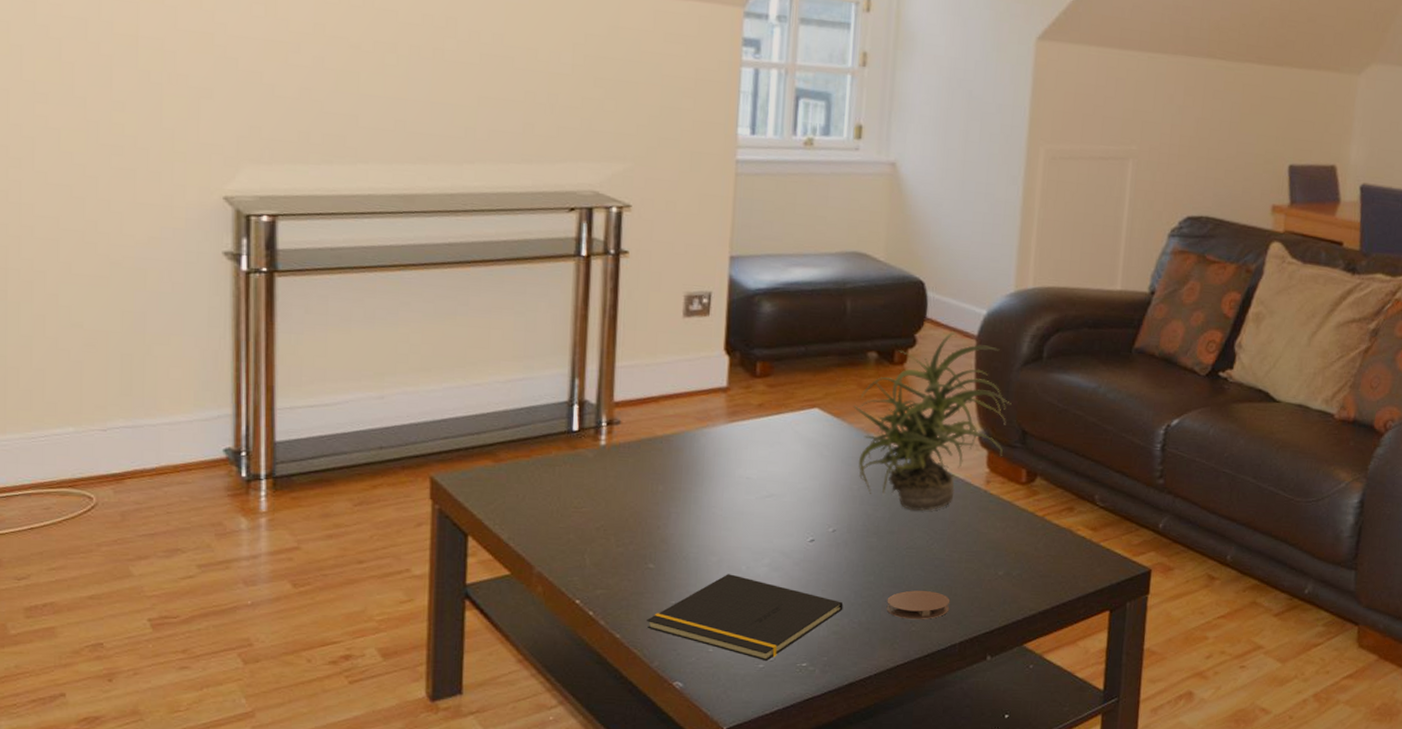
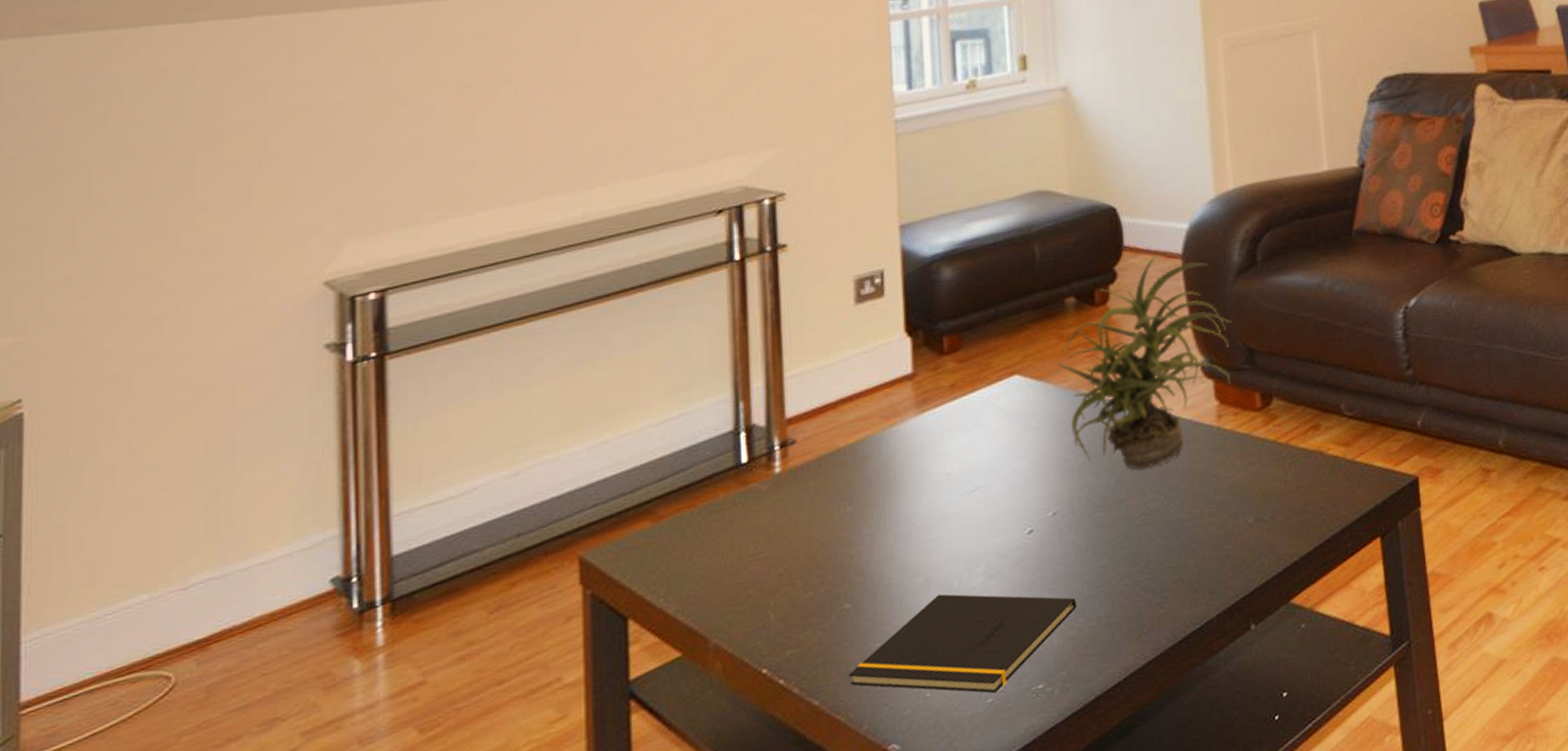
coaster: present [886,590,950,620] -> none [1126,560,1199,602]

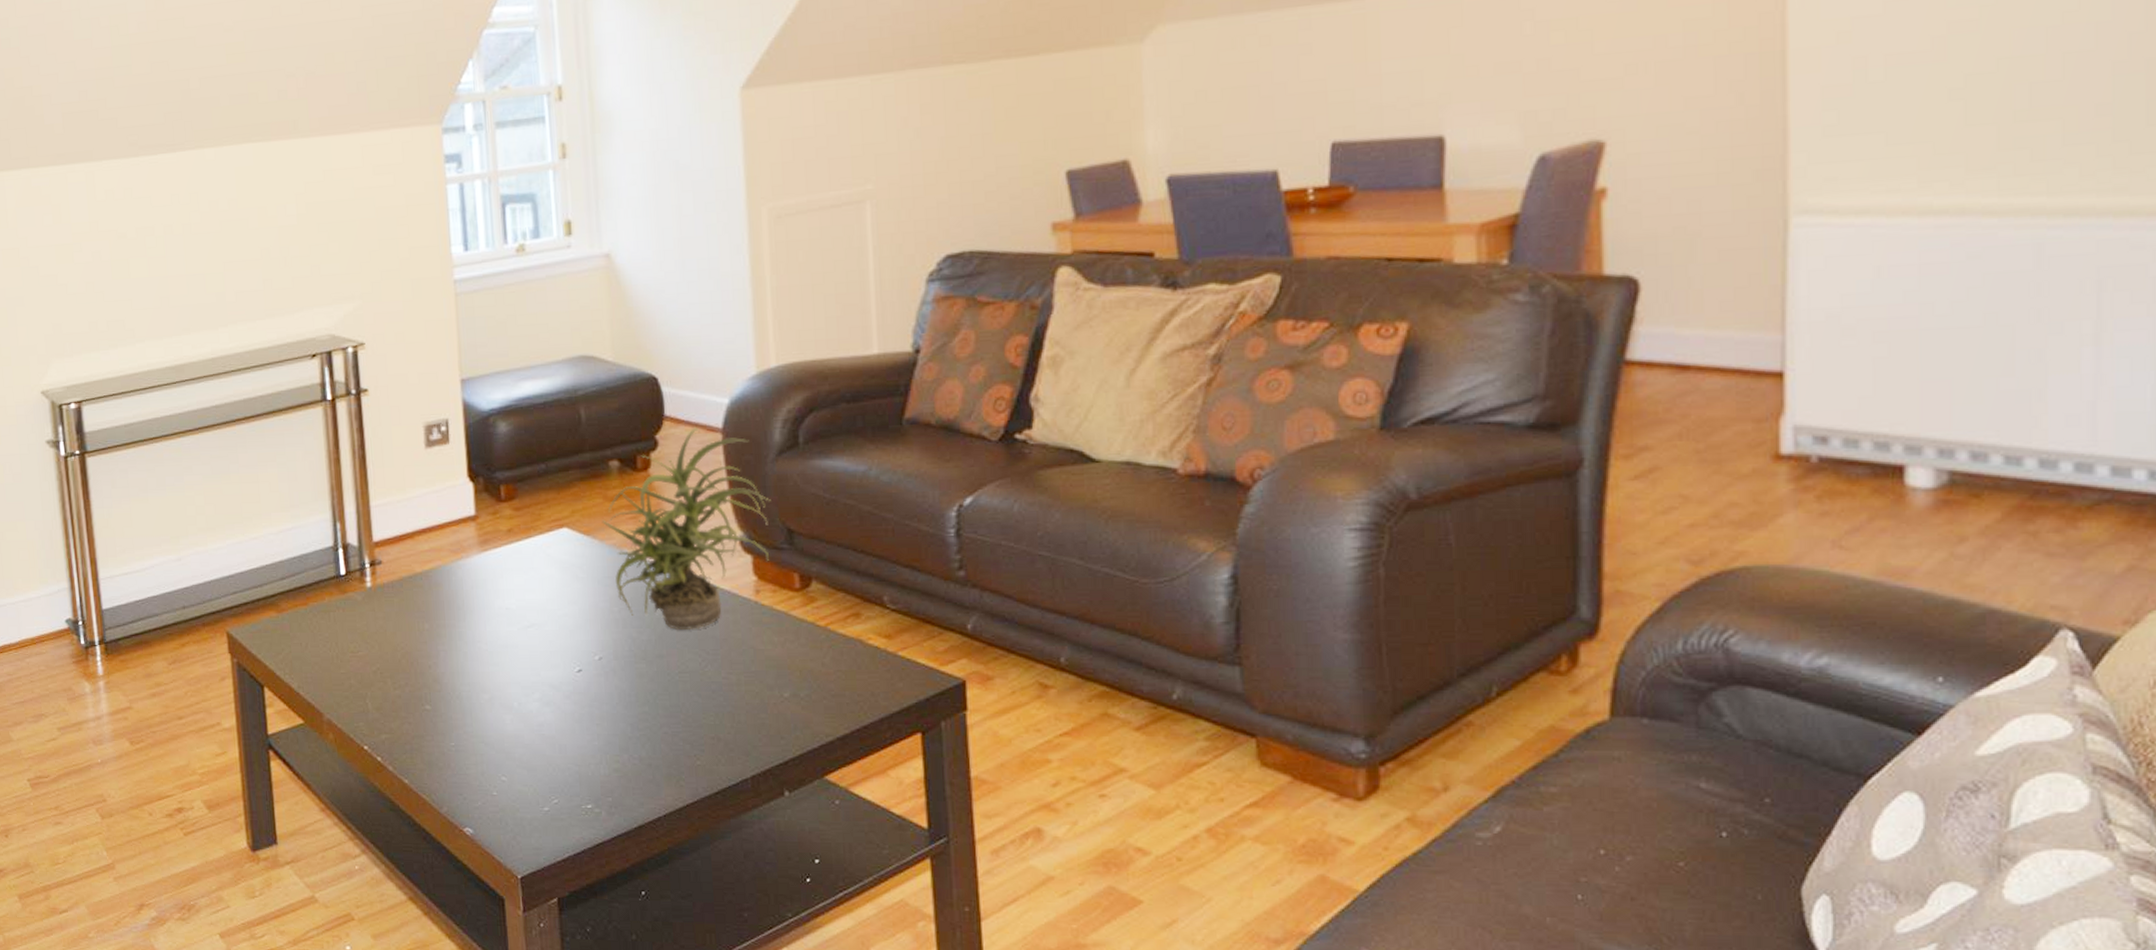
notepad: present [849,593,1077,694] -> none [431,711,621,804]

